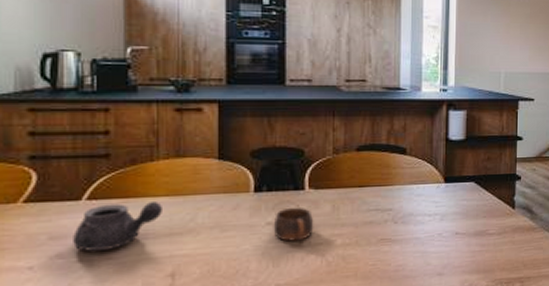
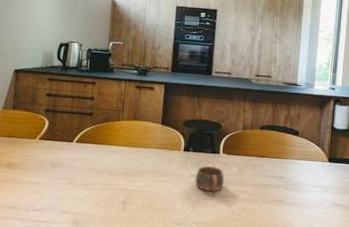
teapot: present [73,202,162,251] -> none [65,147,122,179]

